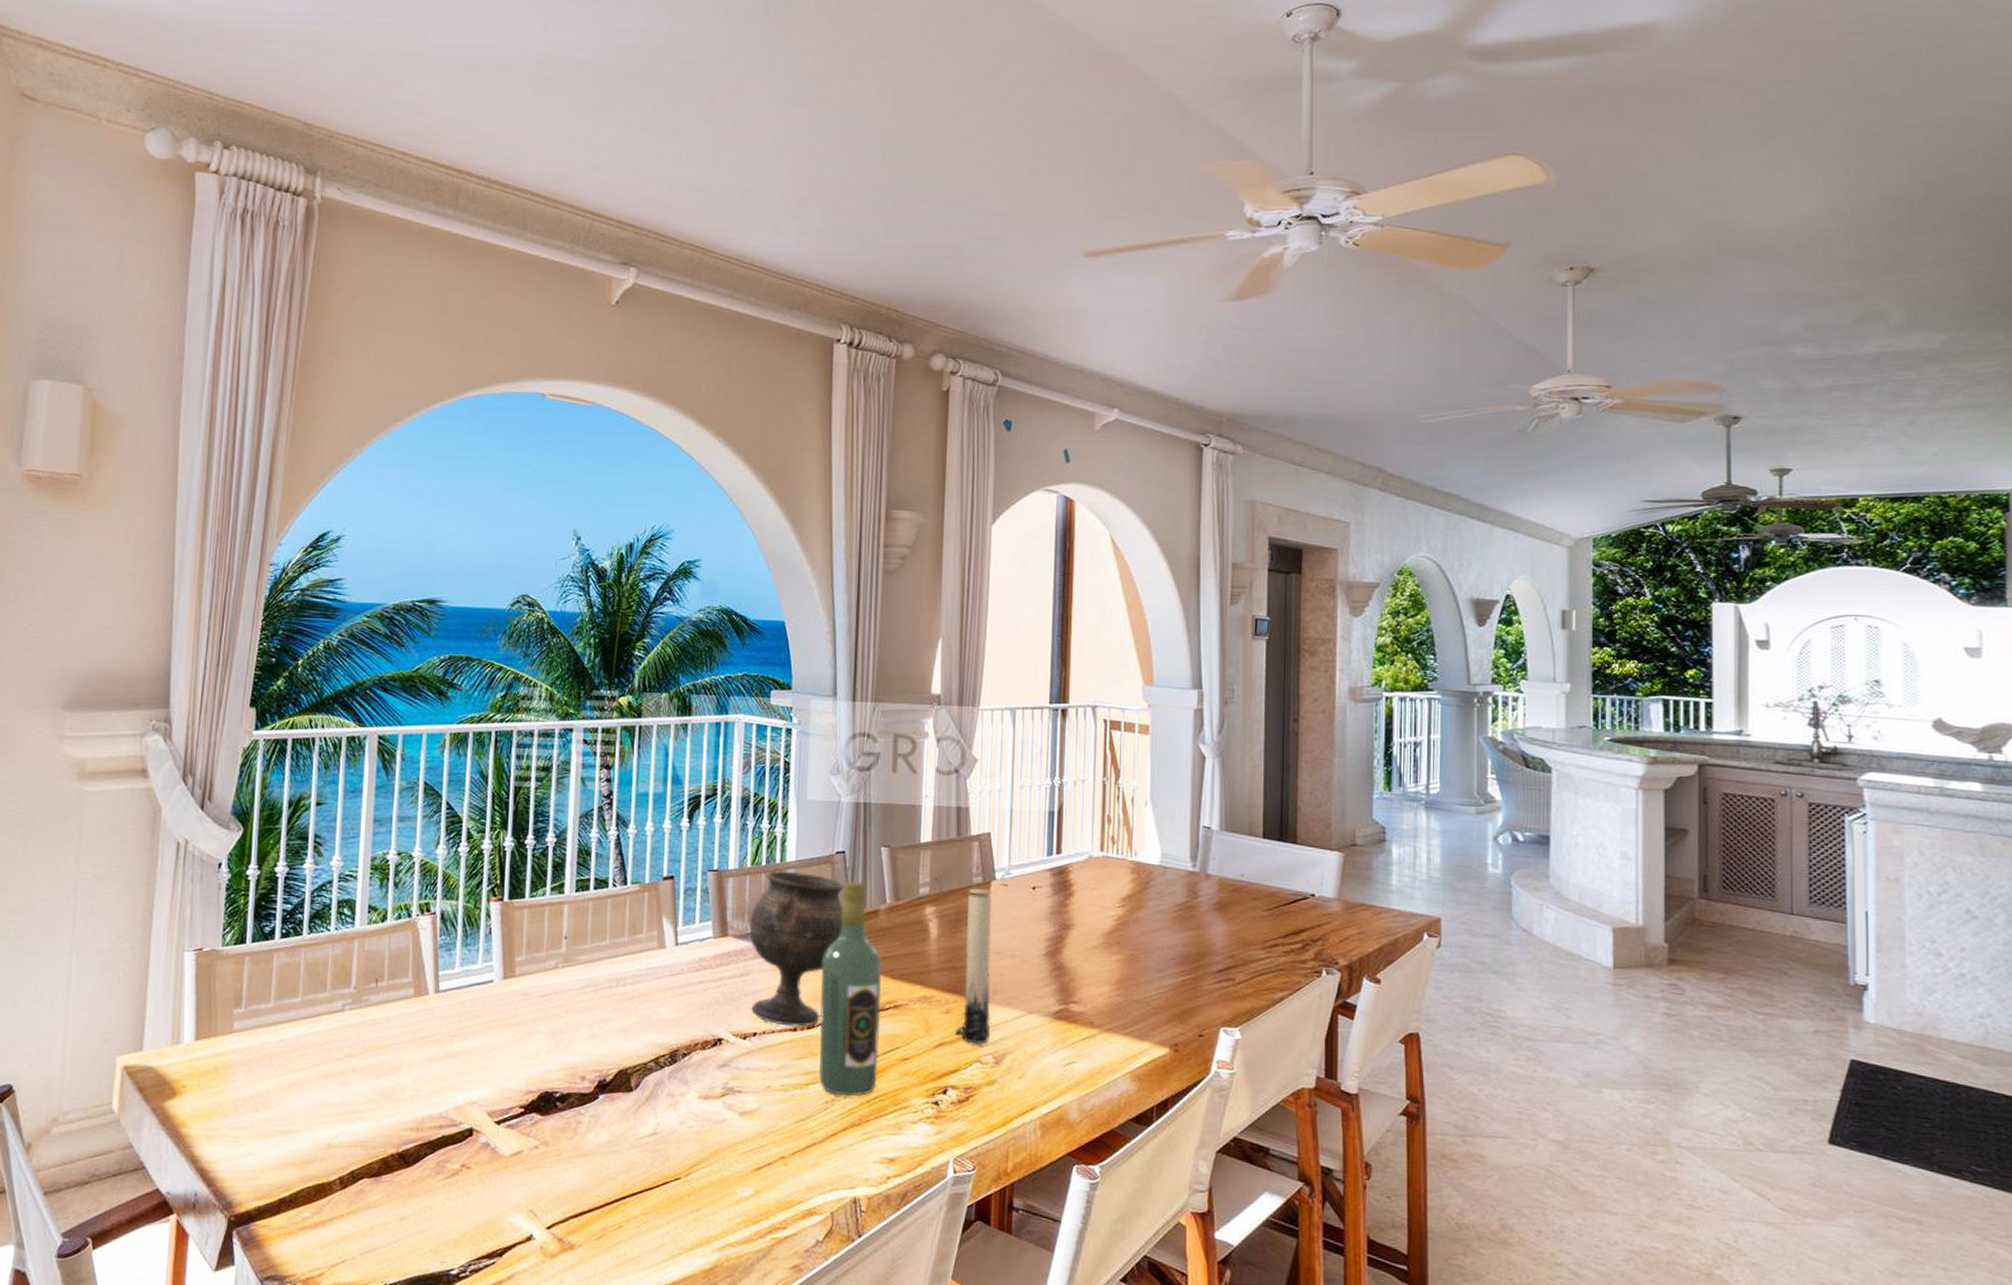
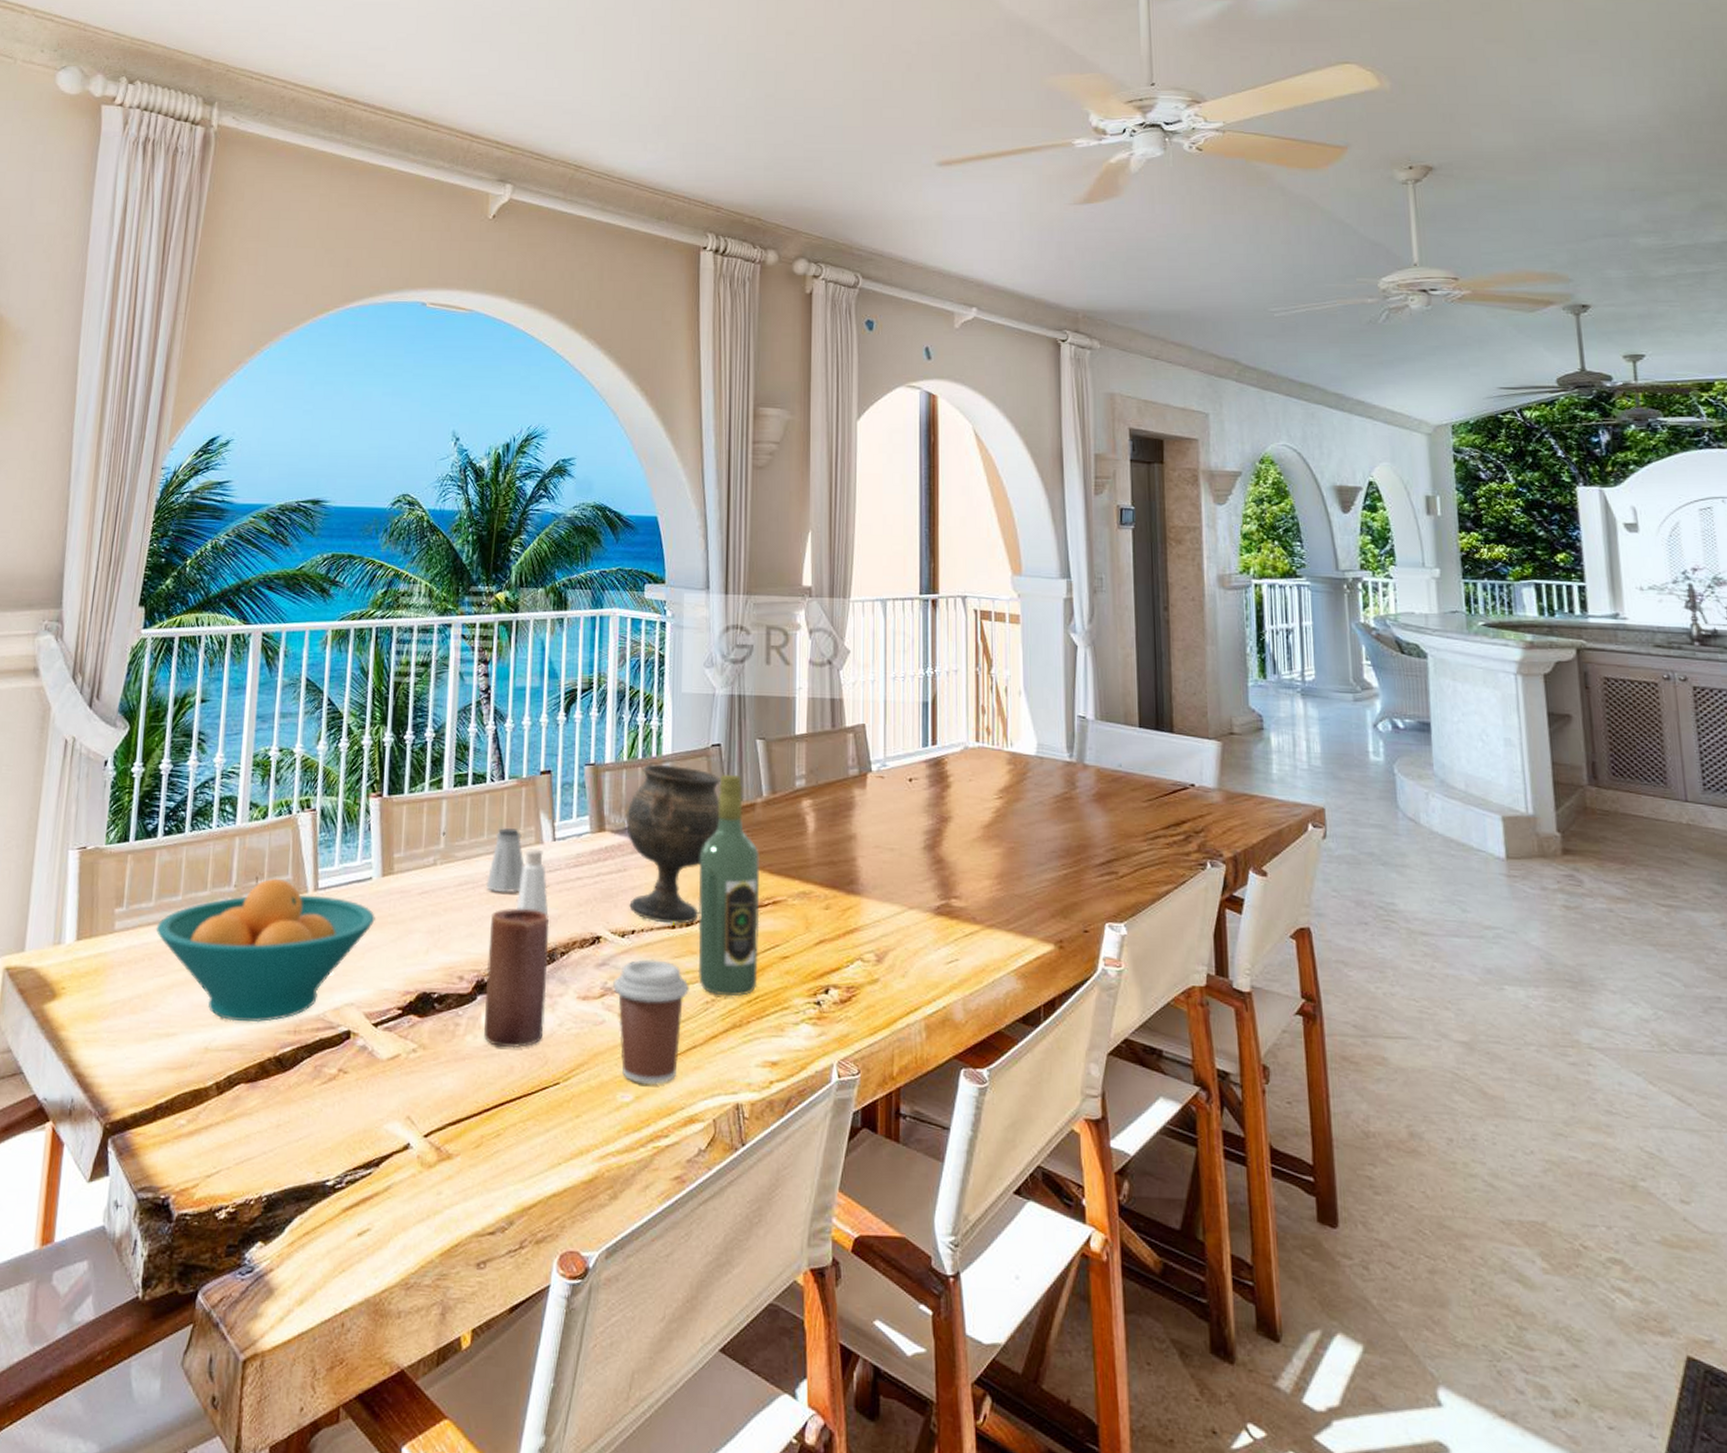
fruit bowl: none [275,980,497,1120] -> present [156,878,375,1023]
candle: none [605,1010,671,1146] -> present [483,908,549,1049]
saltshaker: none [607,931,647,996] -> present [485,827,524,893]
pepper shaker: none [638,952,671,1019] -> present [516,848,549,916]
coffee cup: none [734,1061,809,1180] -> present [613,959,689,1085]
candle: present [956,888,992,1045] -> none [836,780,872,942]

